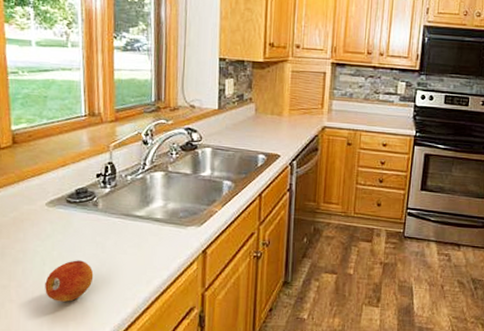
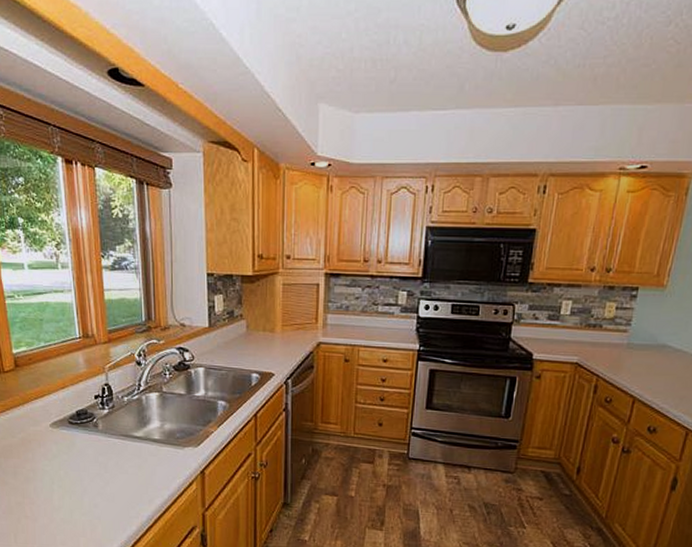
fruit: present [45,260,94,302] -> none [55,479,99,519]

